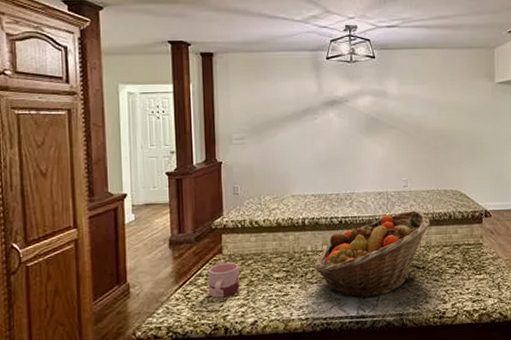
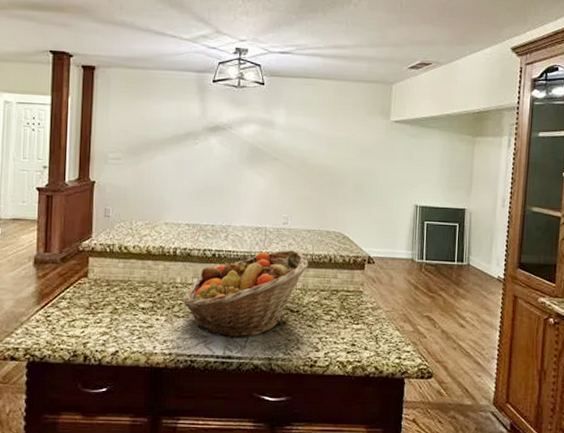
mug: present [208,263,240,298] -> none [70,288,104,323]

